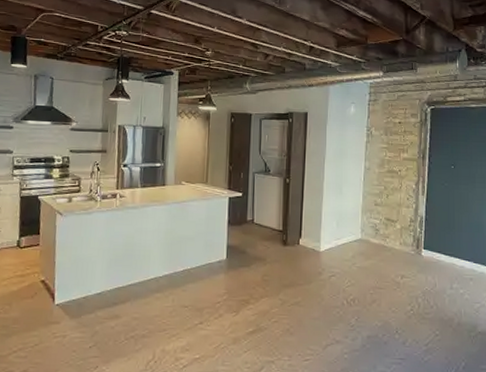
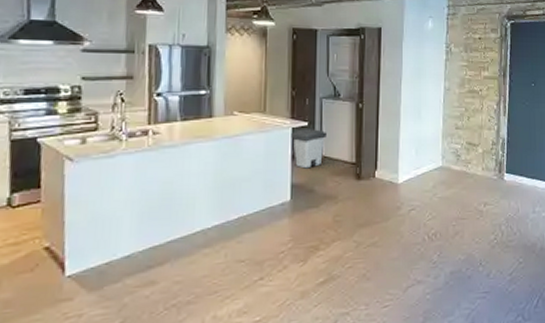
trash can: none [228,199,258,233] -> present [291,129,326,169]

